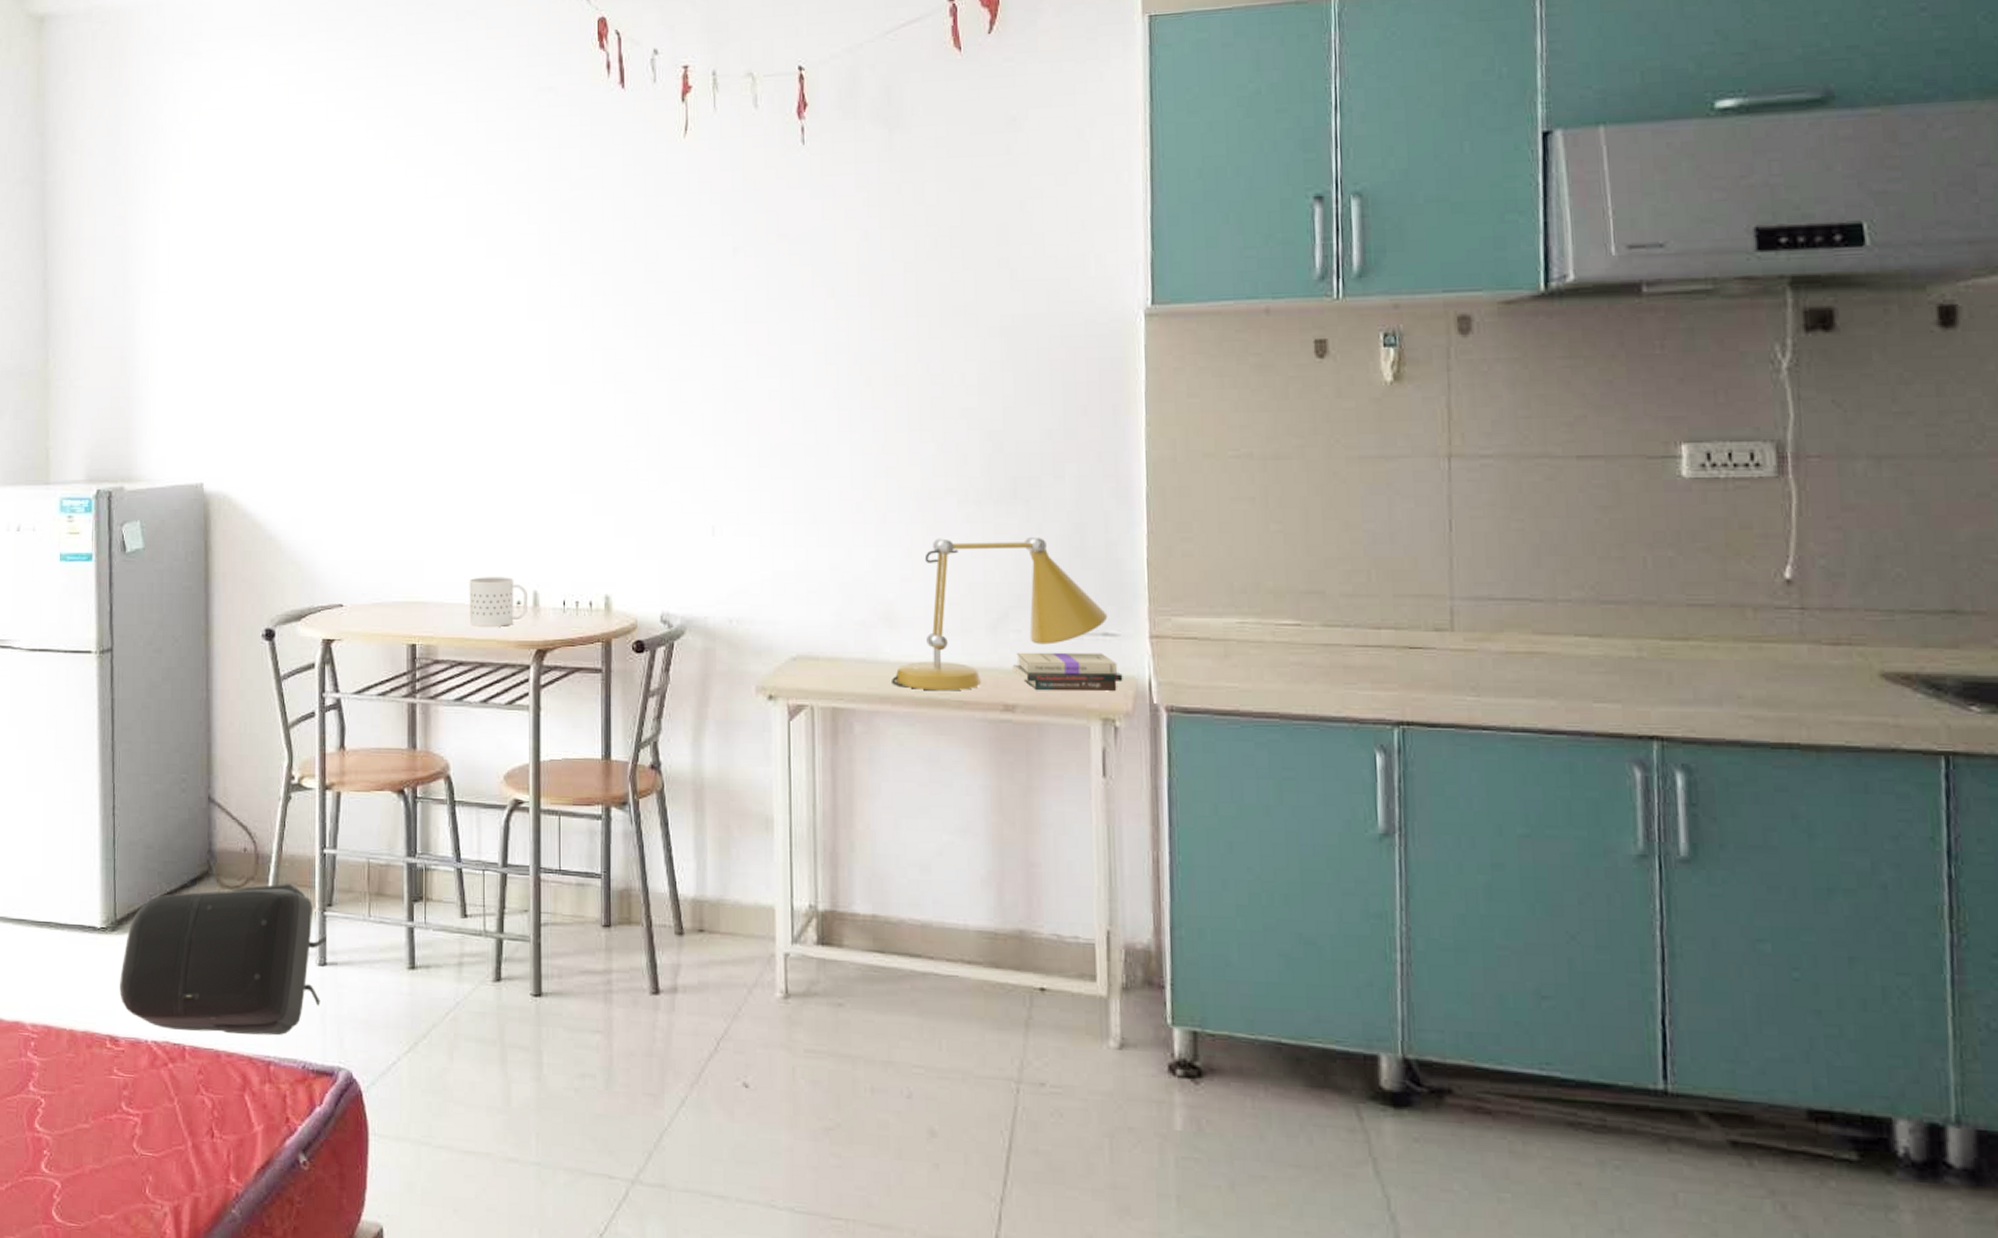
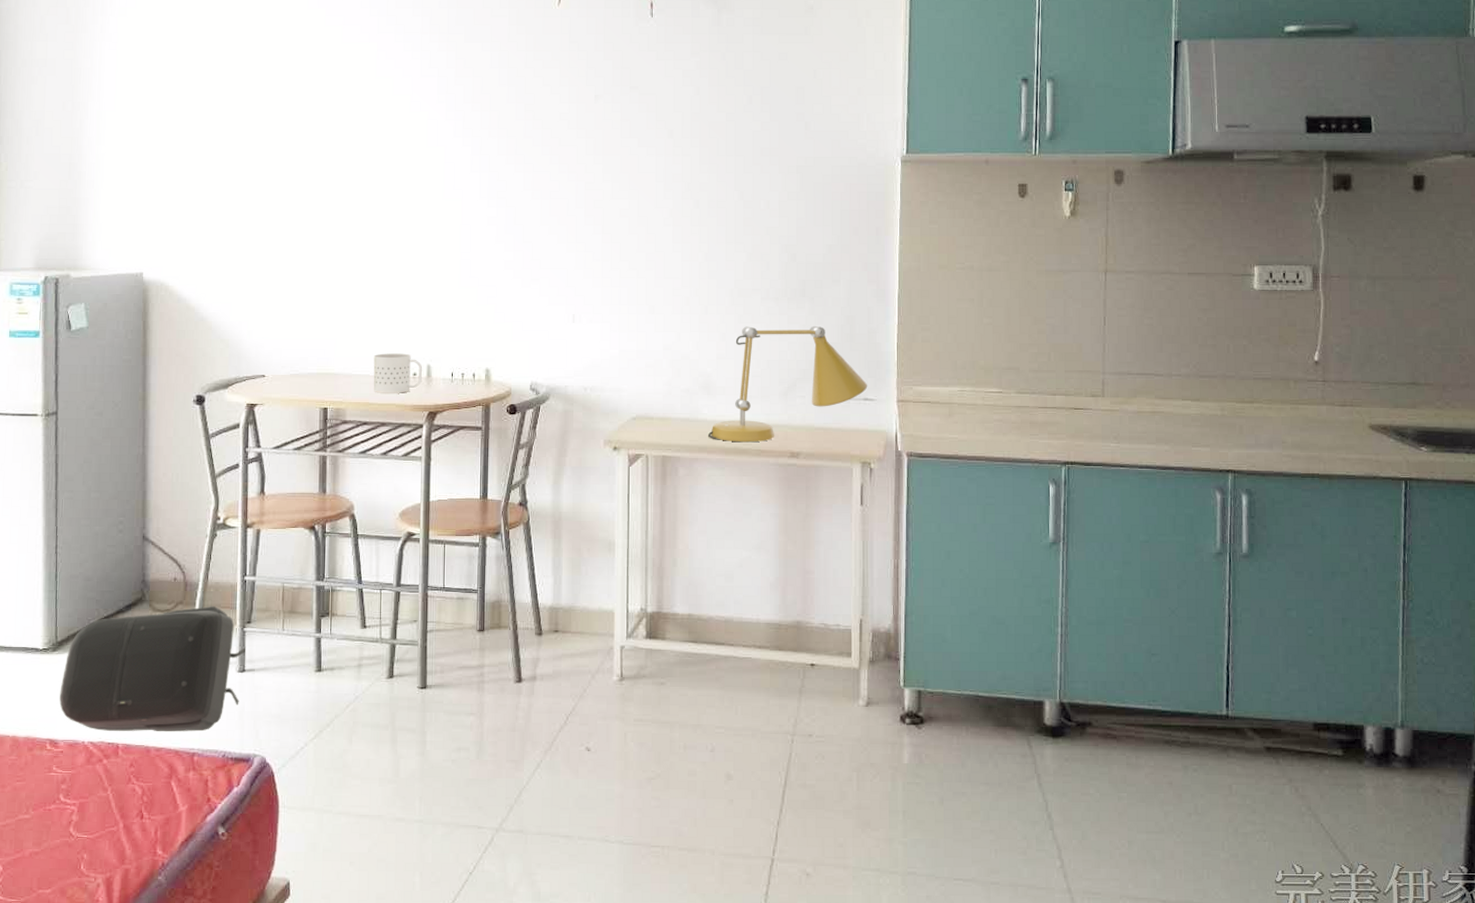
books: present [1012,652,1123,692] -> none [798,413,877,442]

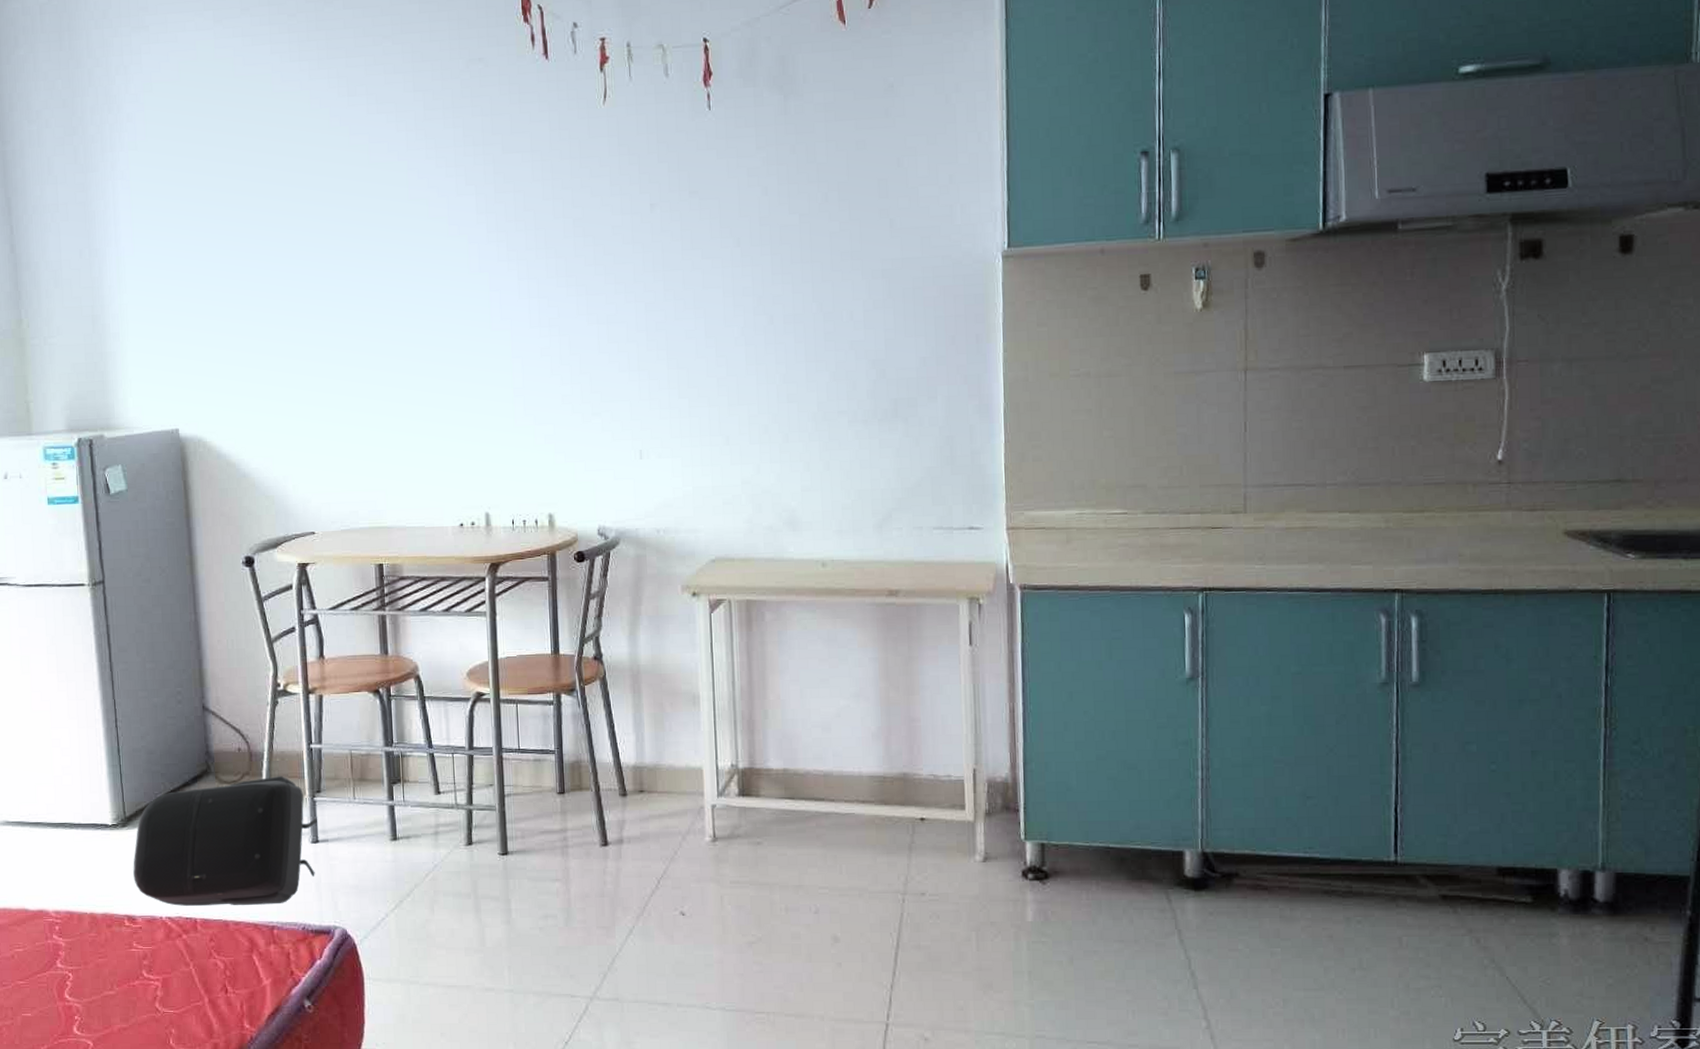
mug: present [373,353,423,393] -> none [427,501,482,546]
table lamp: present [708,325,868,443] -> none [796,449,973,582]

